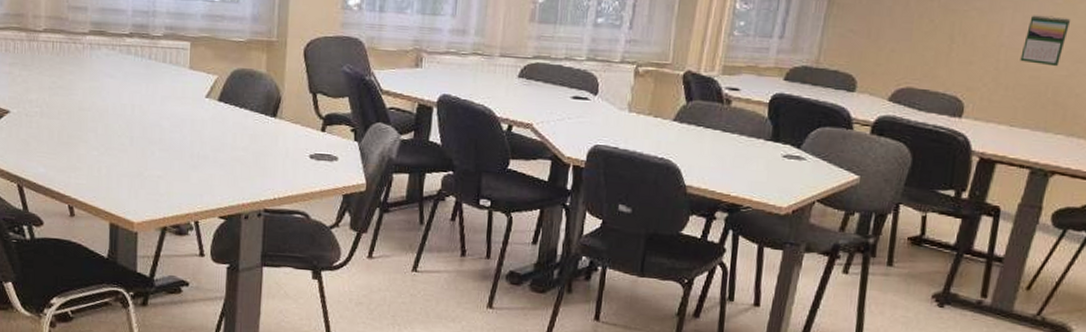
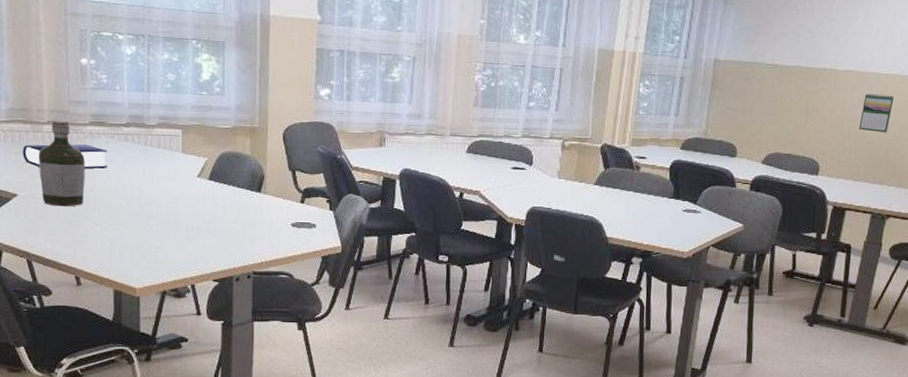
book: none [16,55,108,85] -> present [22,144,107,169]
bottle: none [32,29,83,127] -> present [38,121,85,207]

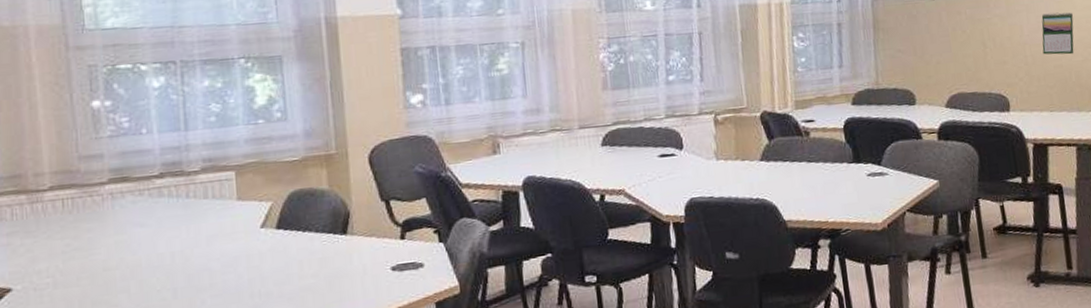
book: present [22,144,107,169] -> none [16,208,137,249]
bottle: present [38,121,85,207] -> none [38,183,107,296]

